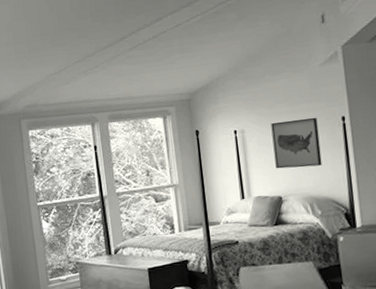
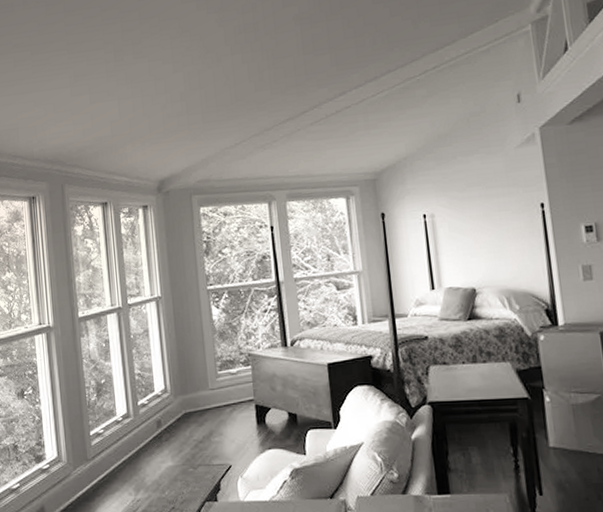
wall art: present [271,117,322,169] -> none [463,203,520,258]

